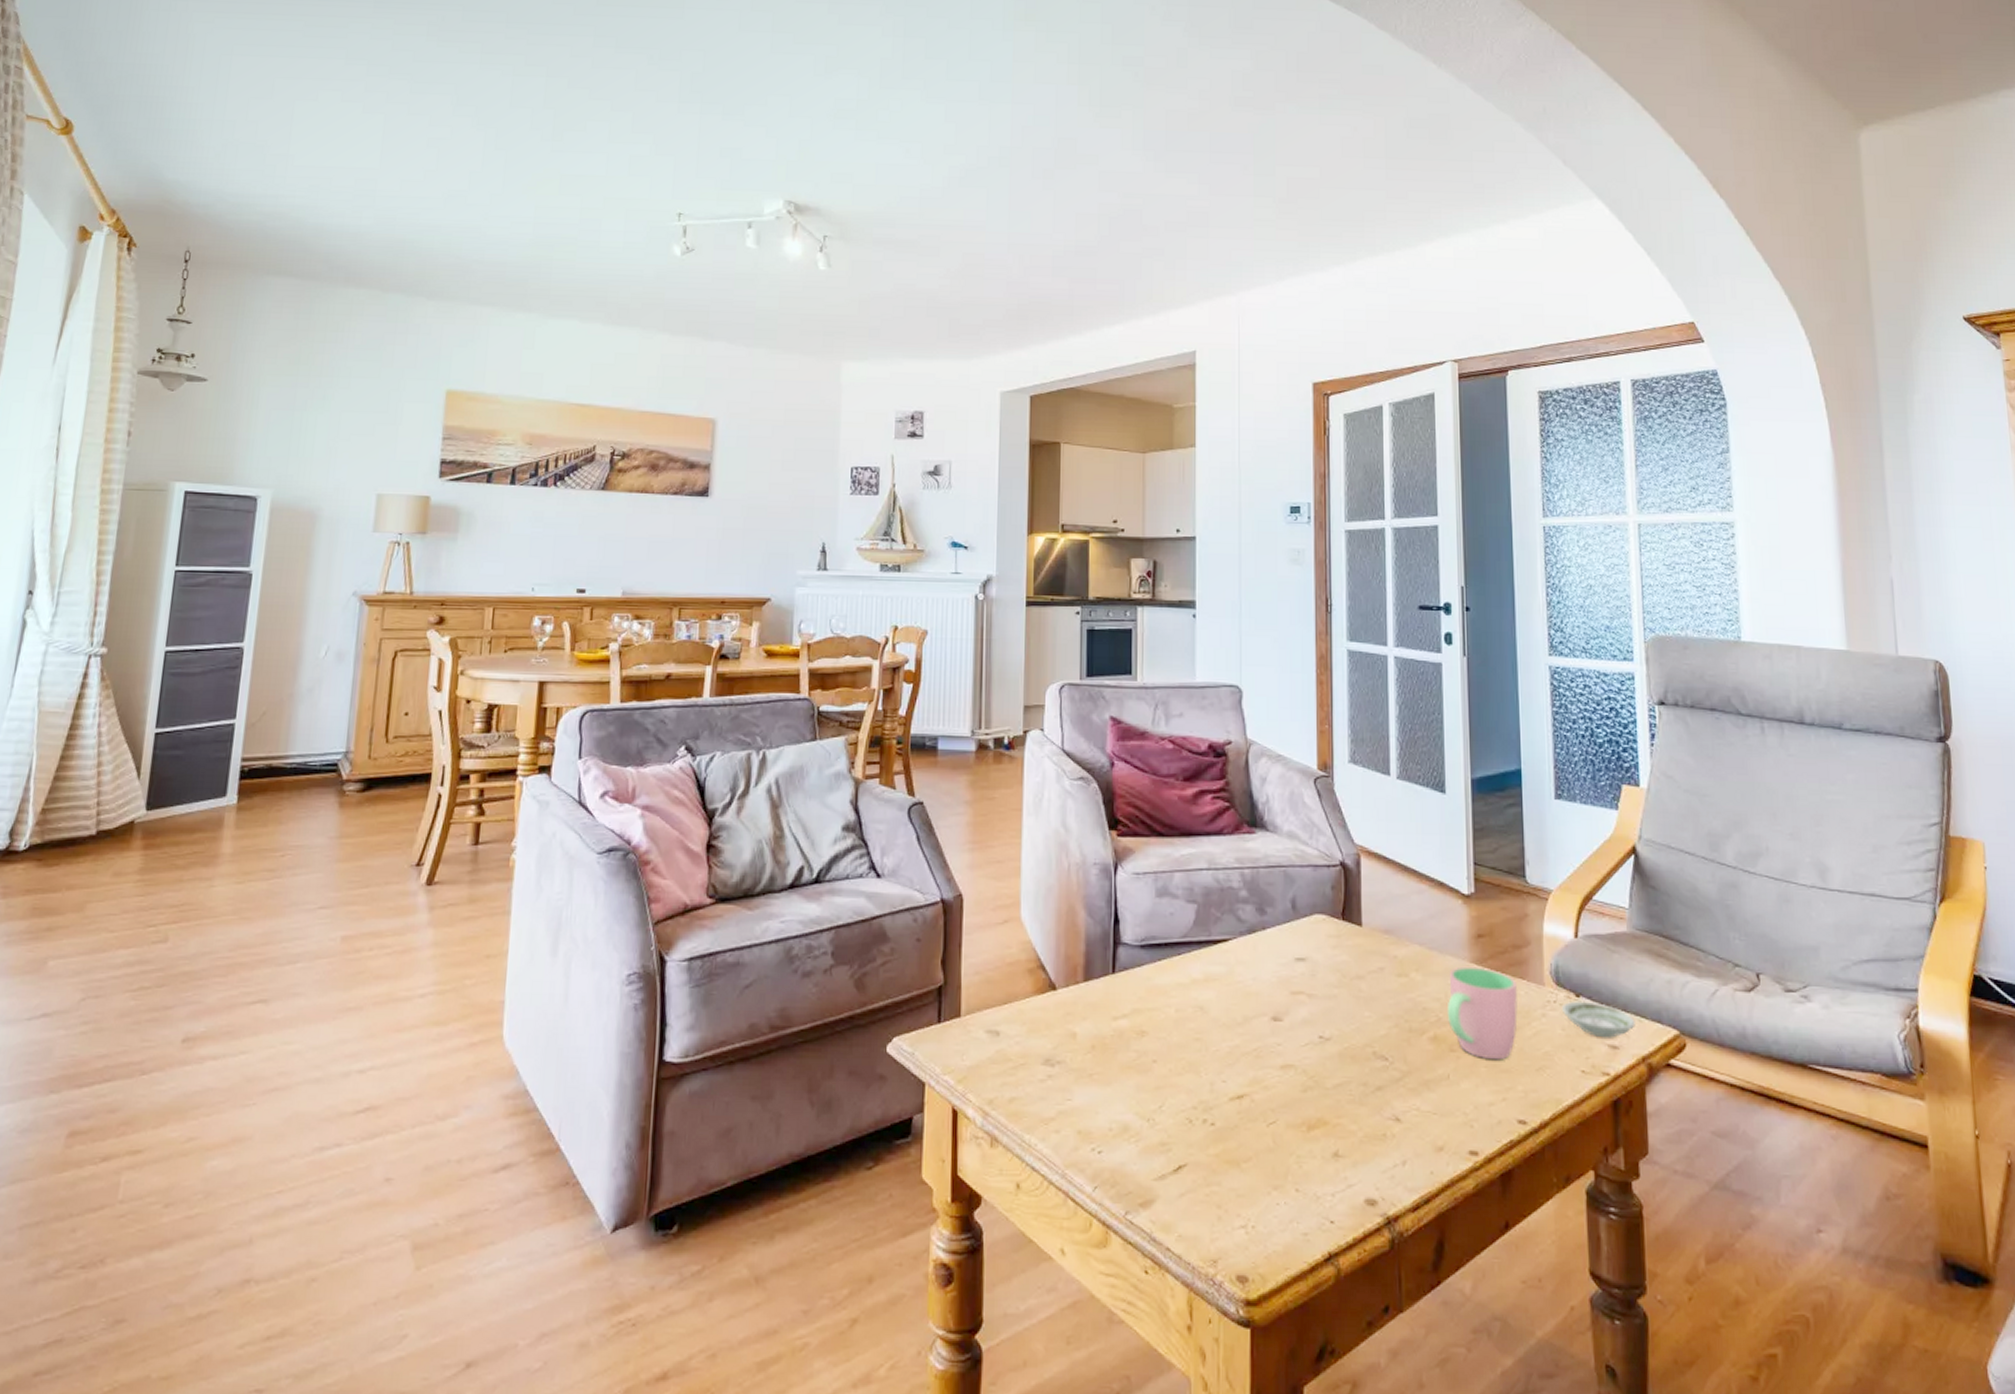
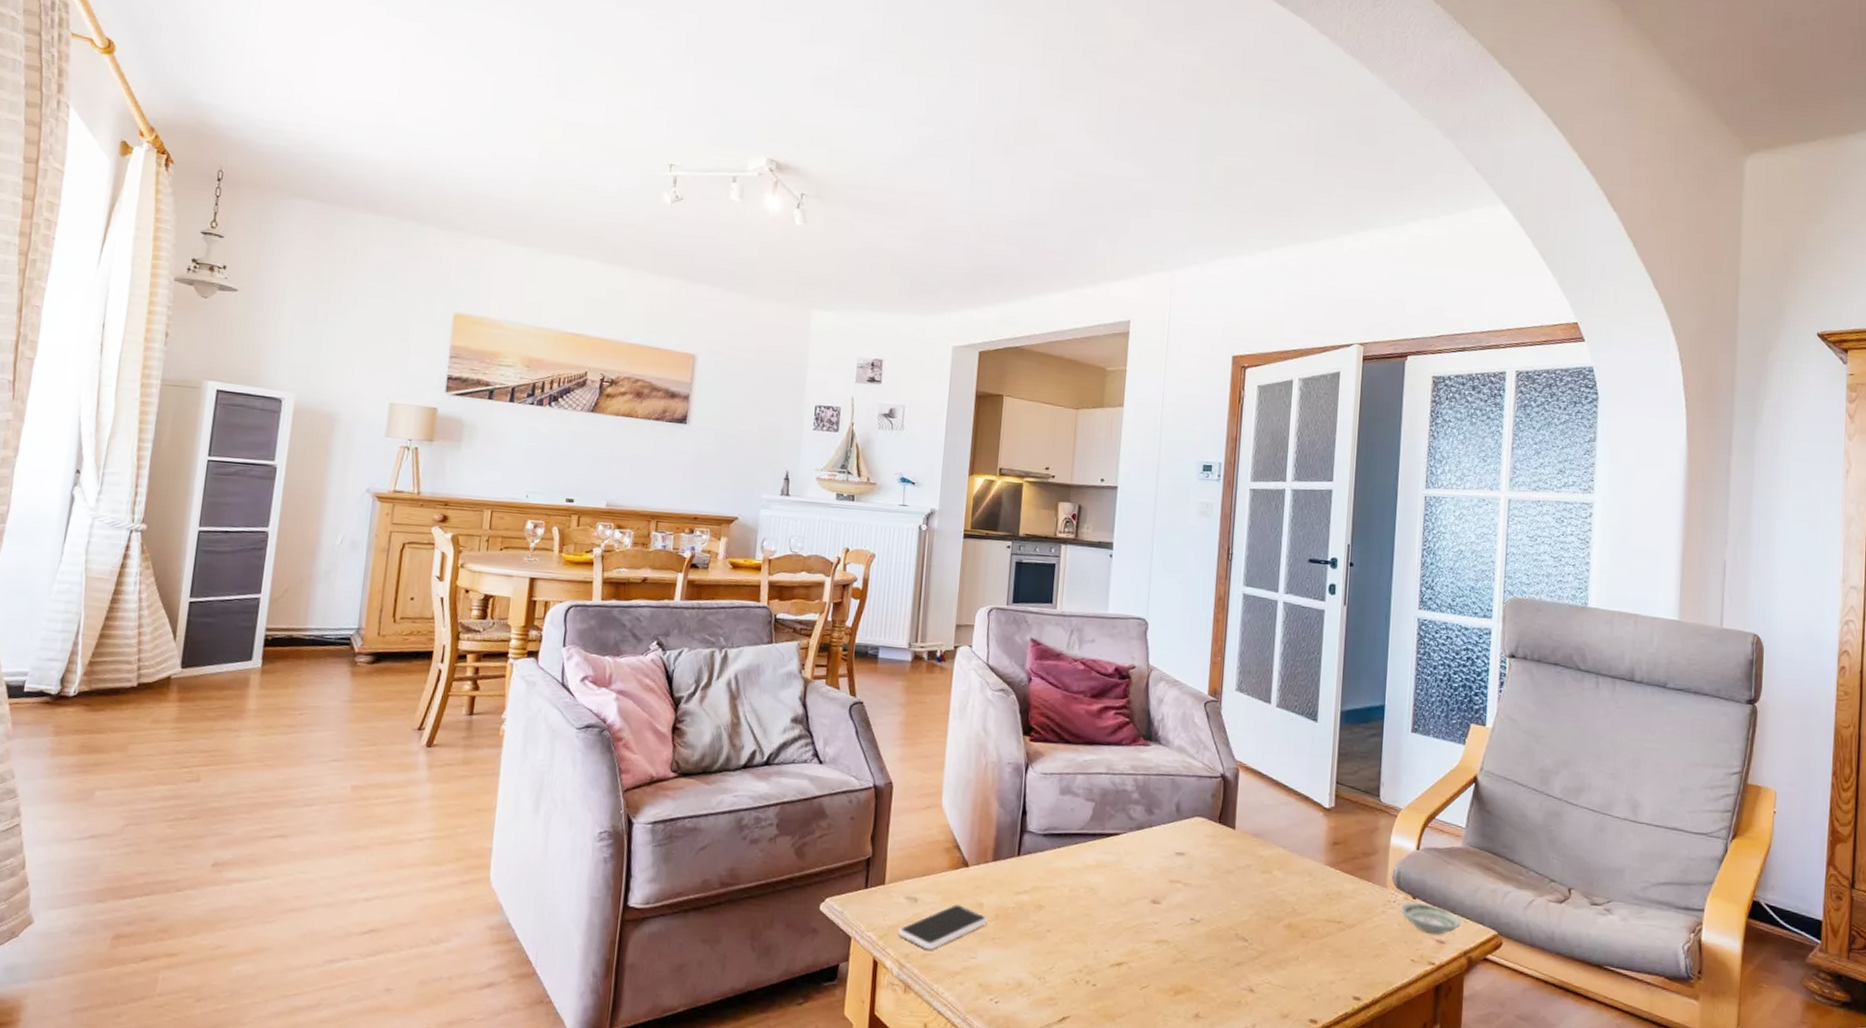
smartphone: none [979,1036,1083,1093] -> present [898,904,988,950]
cup: present [1446,966,1518,1060] -> none [1301,868,1364,947]

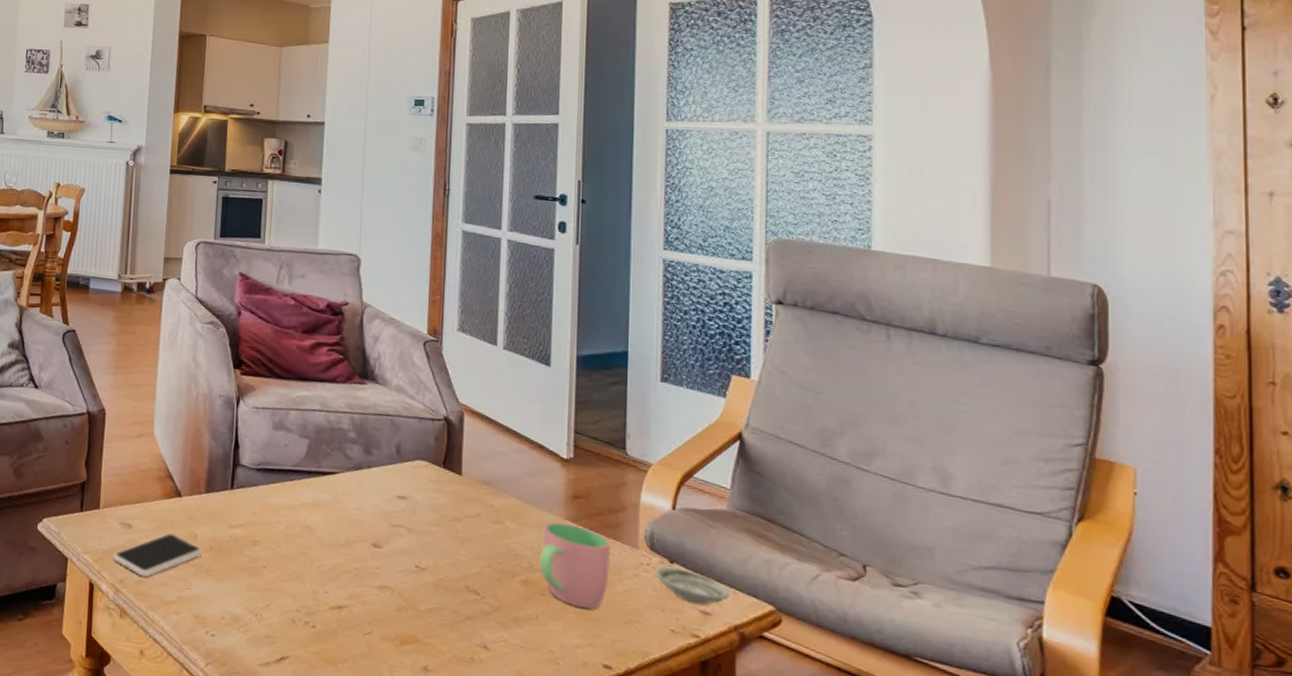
cup: none [1301,868,1364,947] -> present [539,522,612,609]

